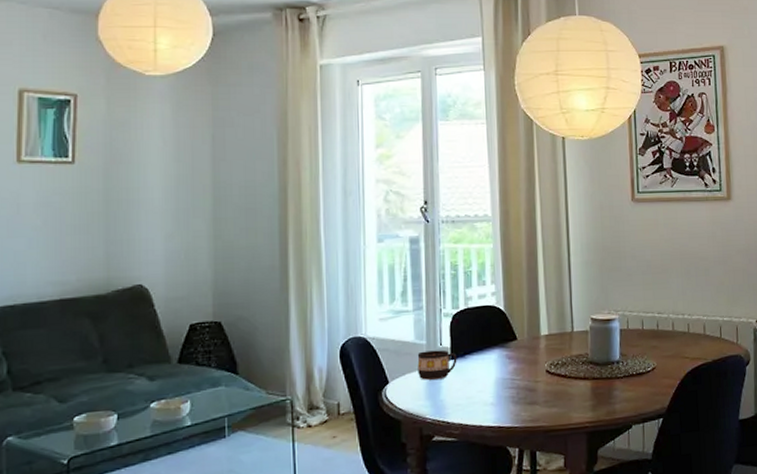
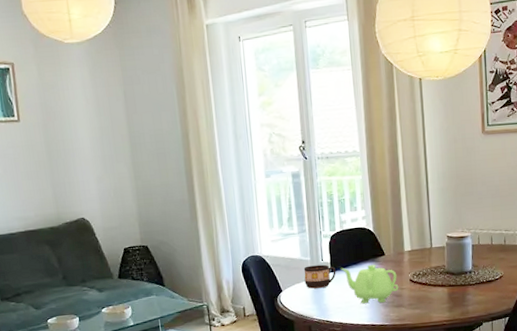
teapot: none [462,350,533,400] -> present [340,264,399,304]

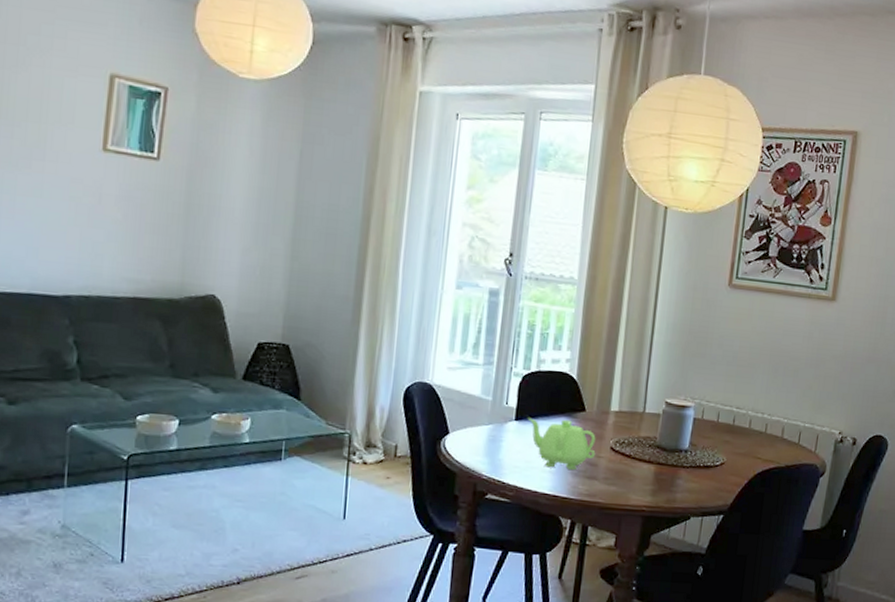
cup: present [303,264,336,289] -> none [479,407,522,438]

